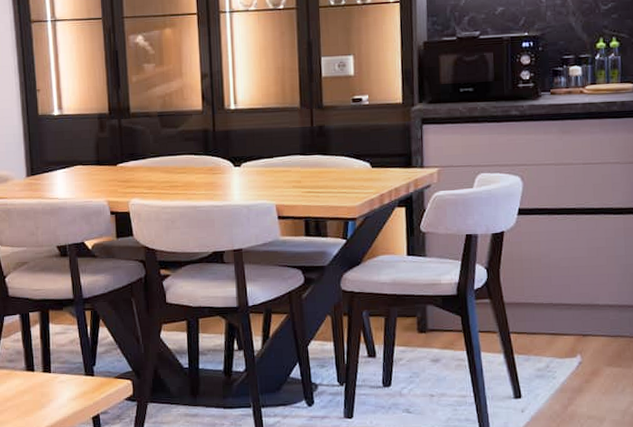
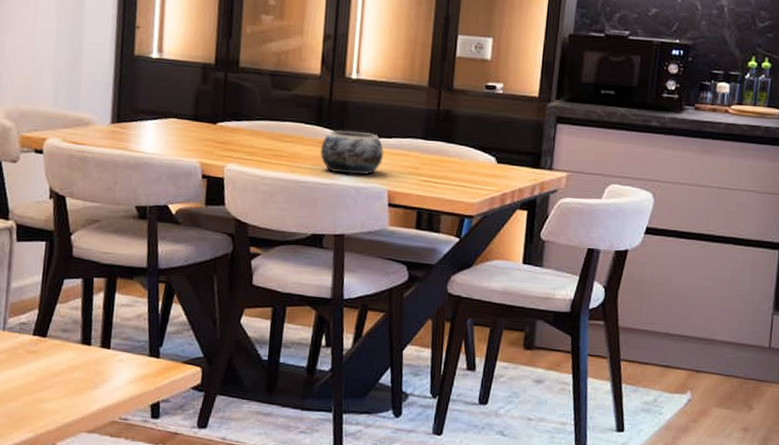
decorative bowl: none [210,156,268,195] -> present [320,129,385,176]

